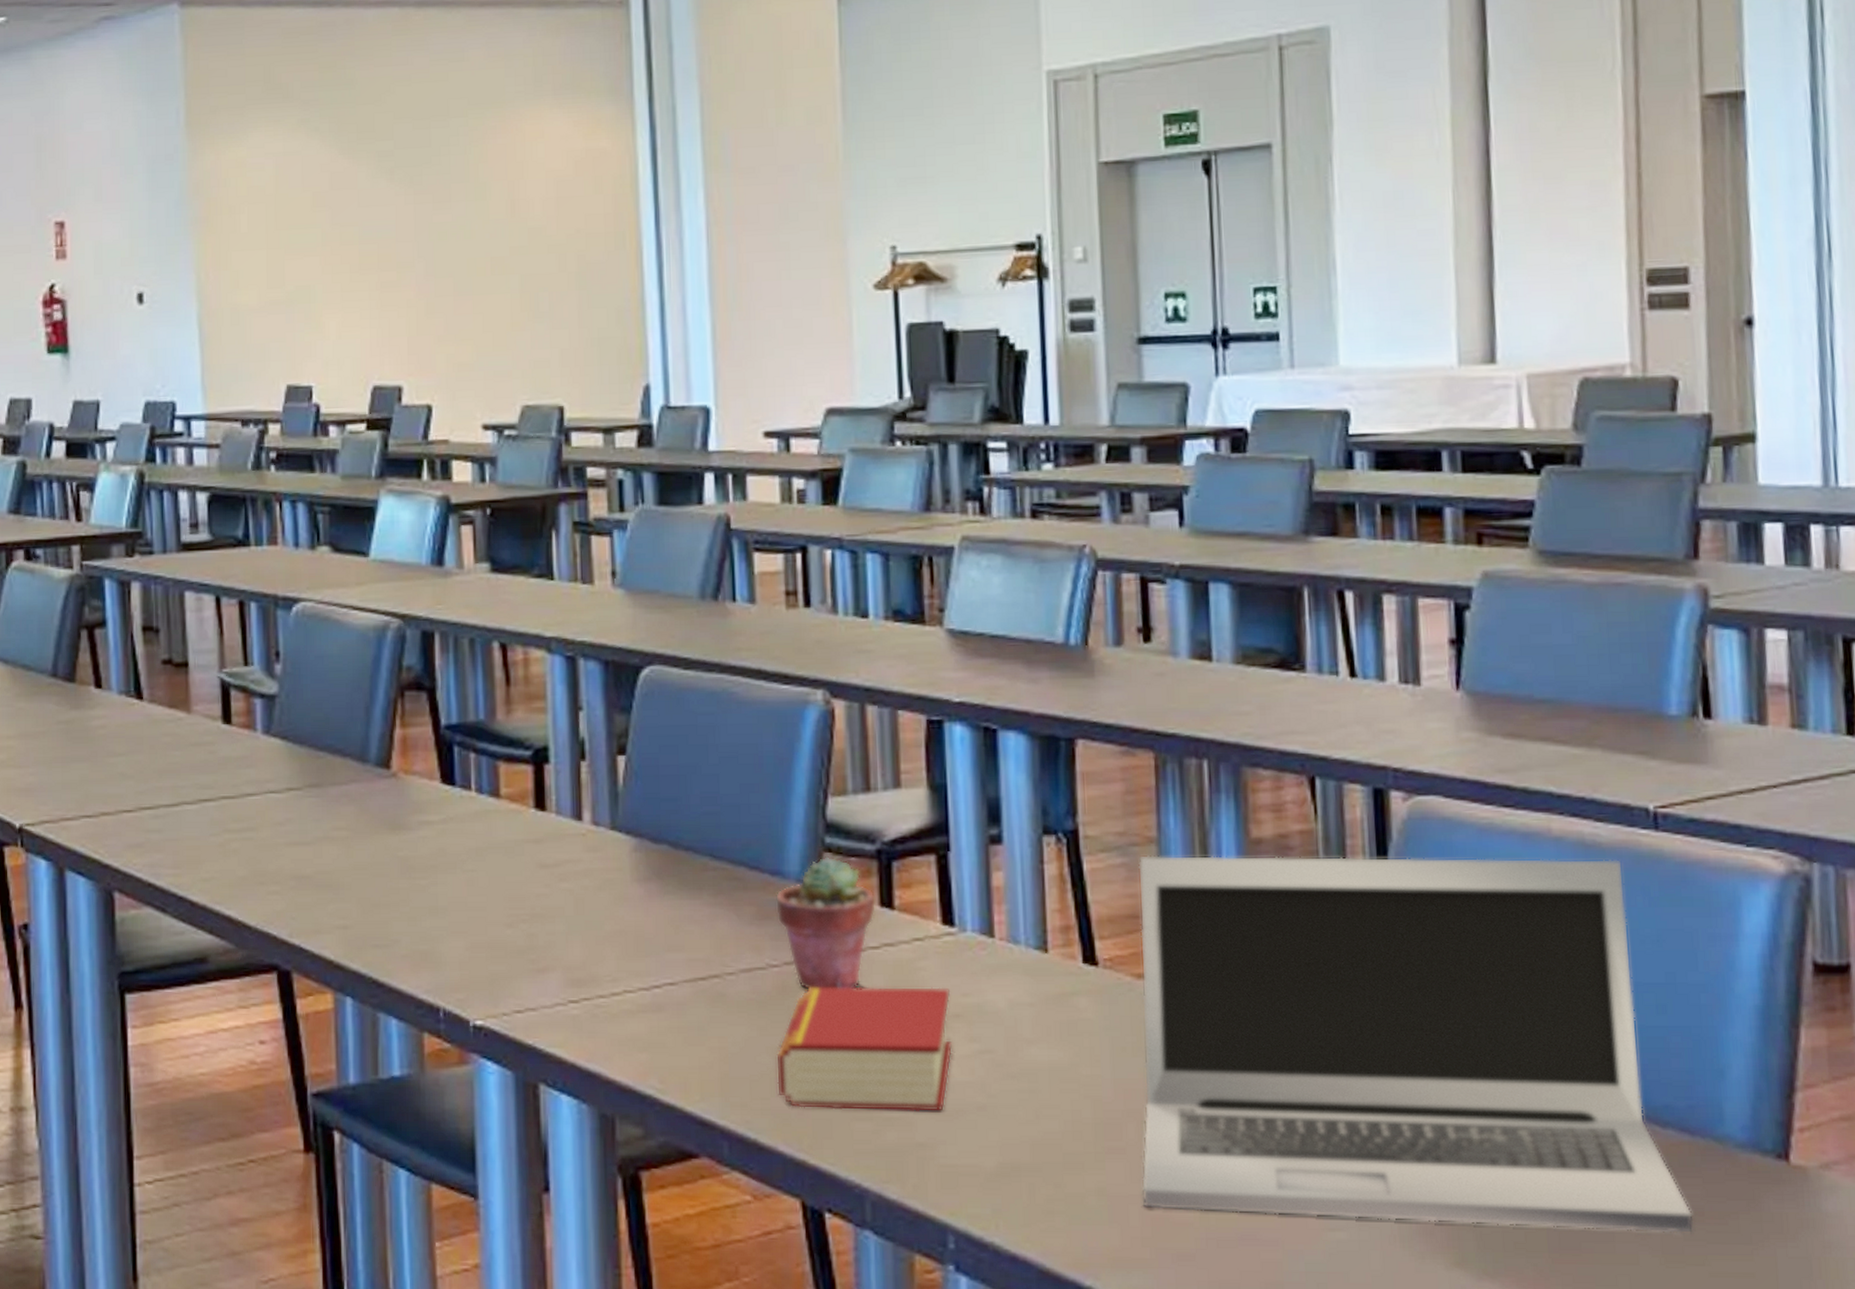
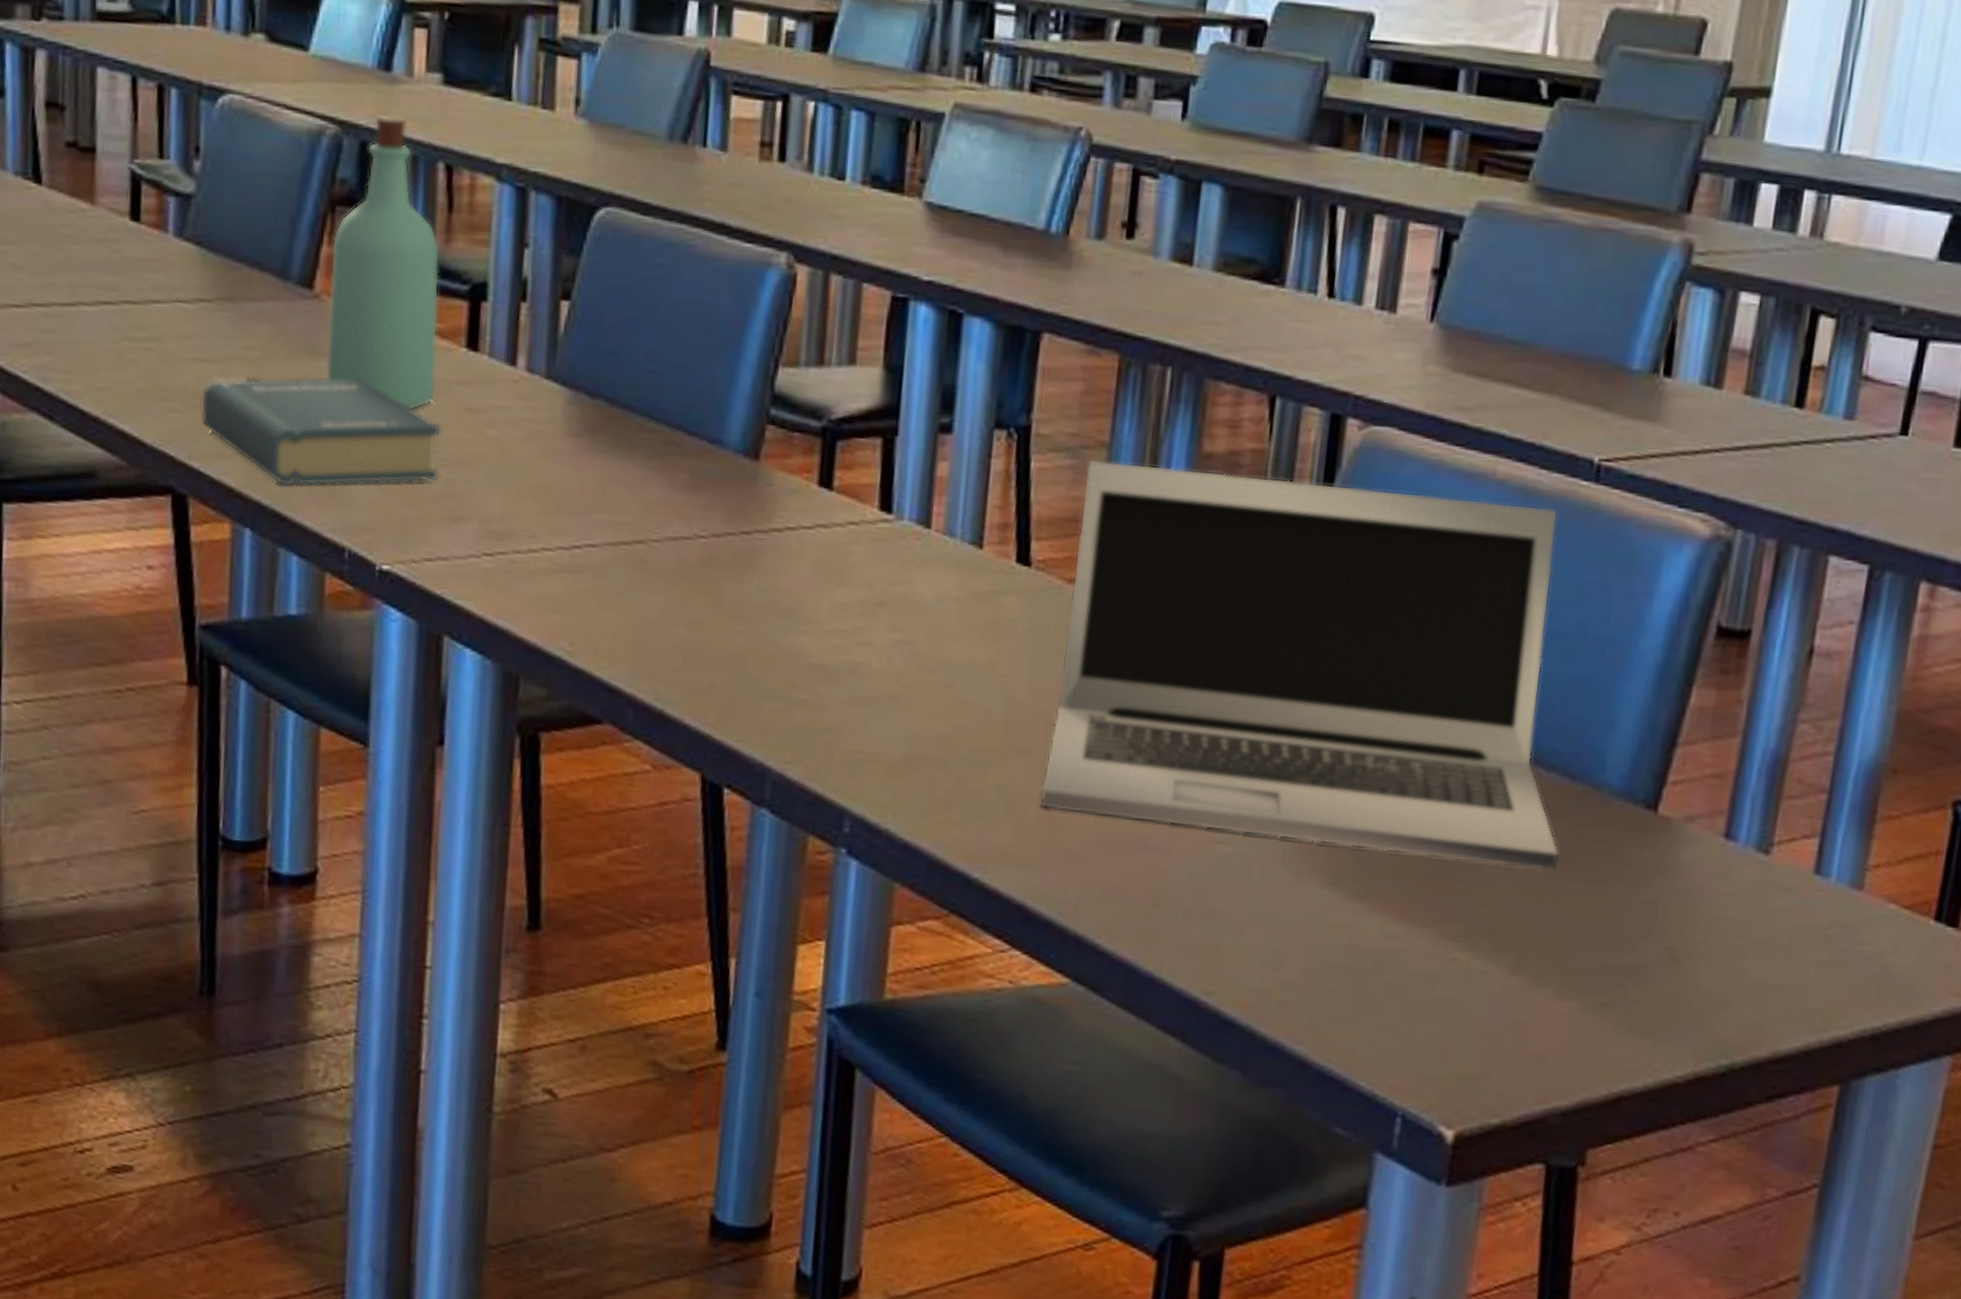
book: none [297,847,520,954] -> present [201,377,442,487]
bottle: none [403,605,510,871] -> present [325,115,441,411]
potted succulent: present [775,856,877,989] -> none [710,429,815,567]
book: present [775,986,953,1113] -> none [690,562,879,699]

